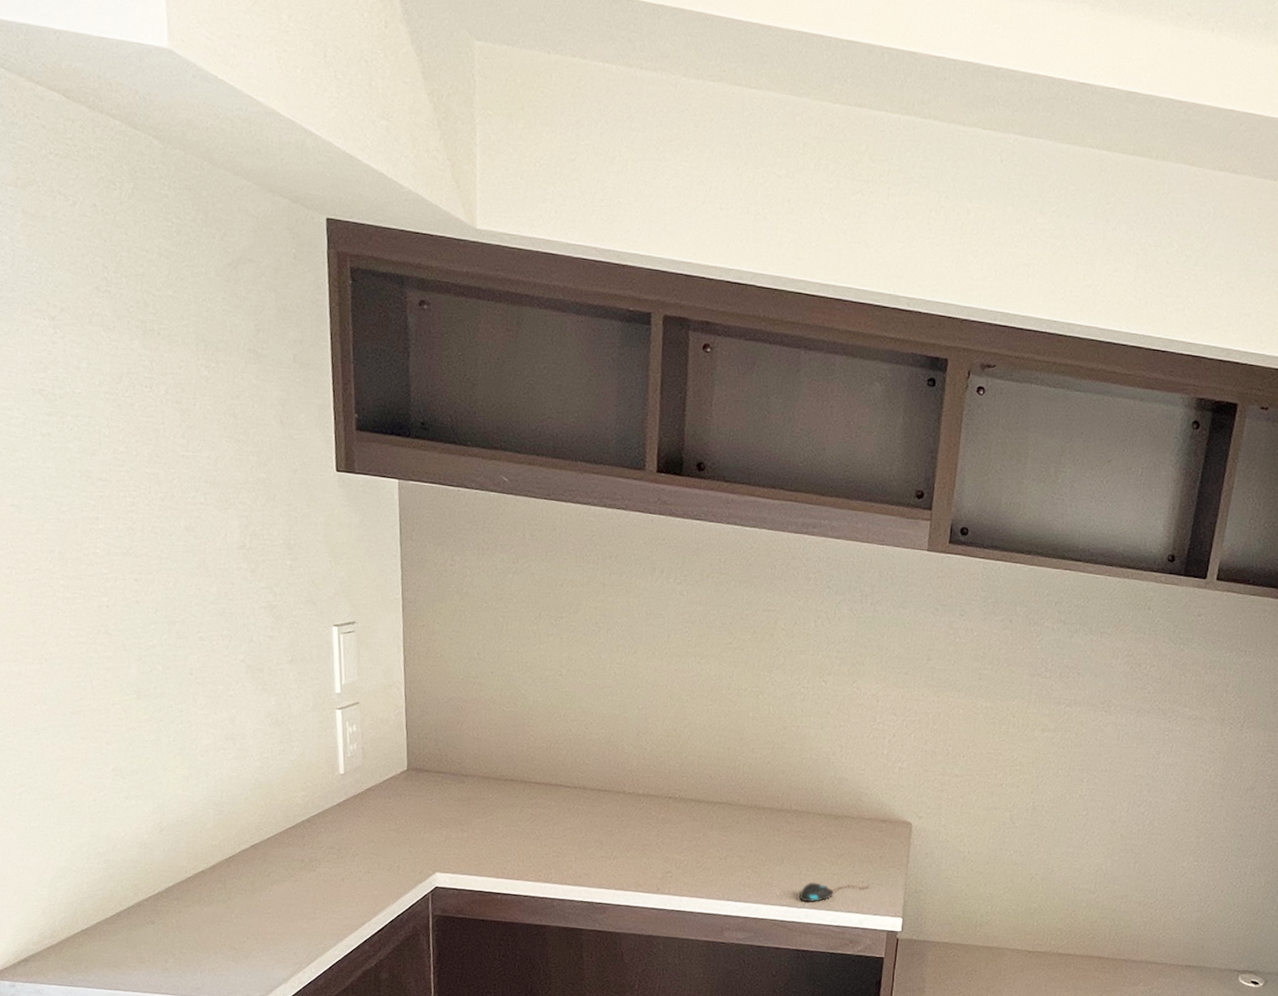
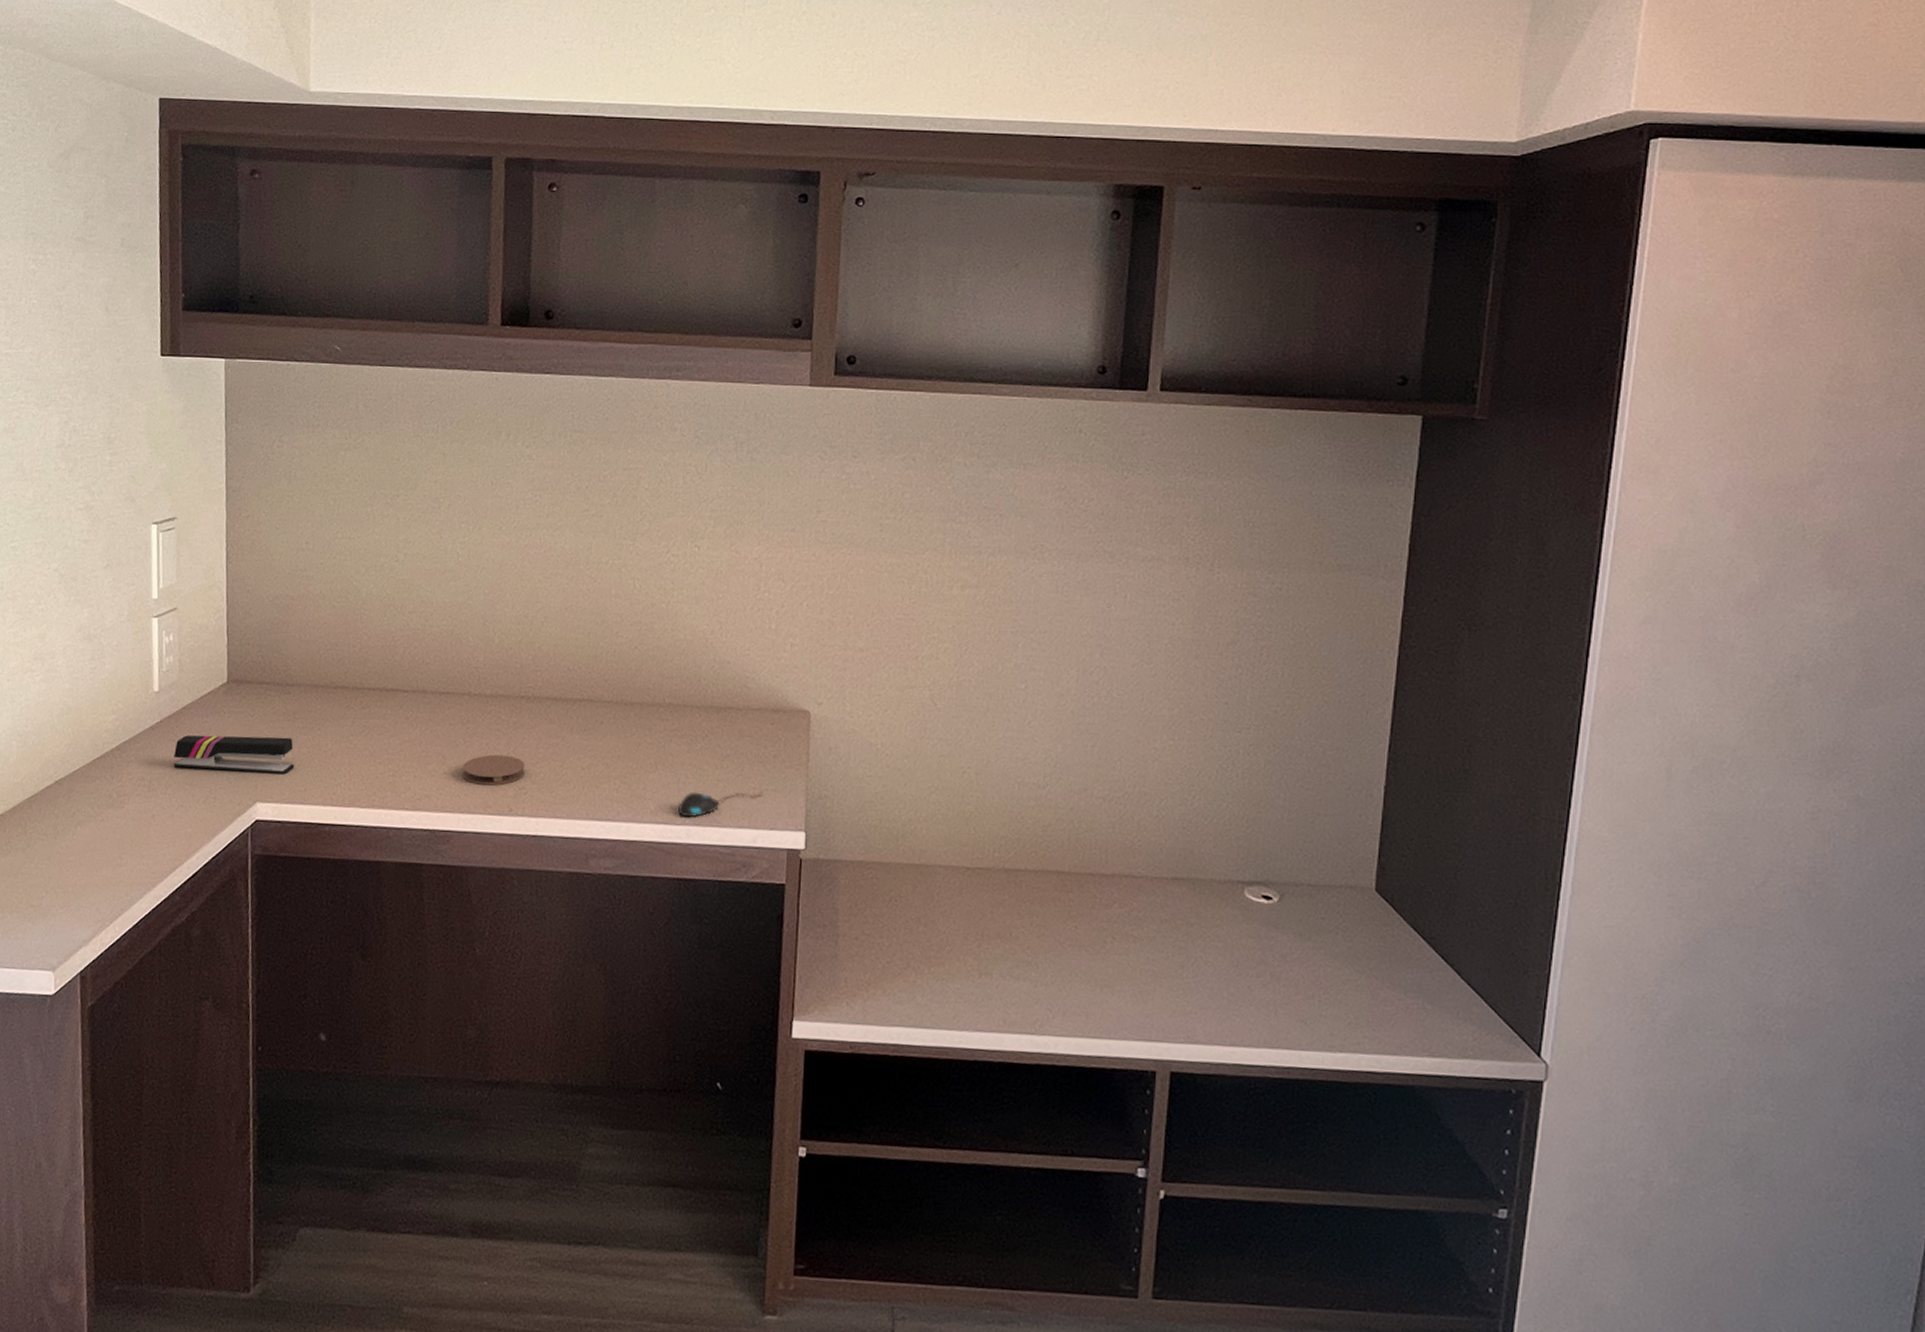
stapler: none [360,813,470,851] -> present [174,735,295,775]
coaster: none [617,843,672,869] -> present [462,754,525,786]

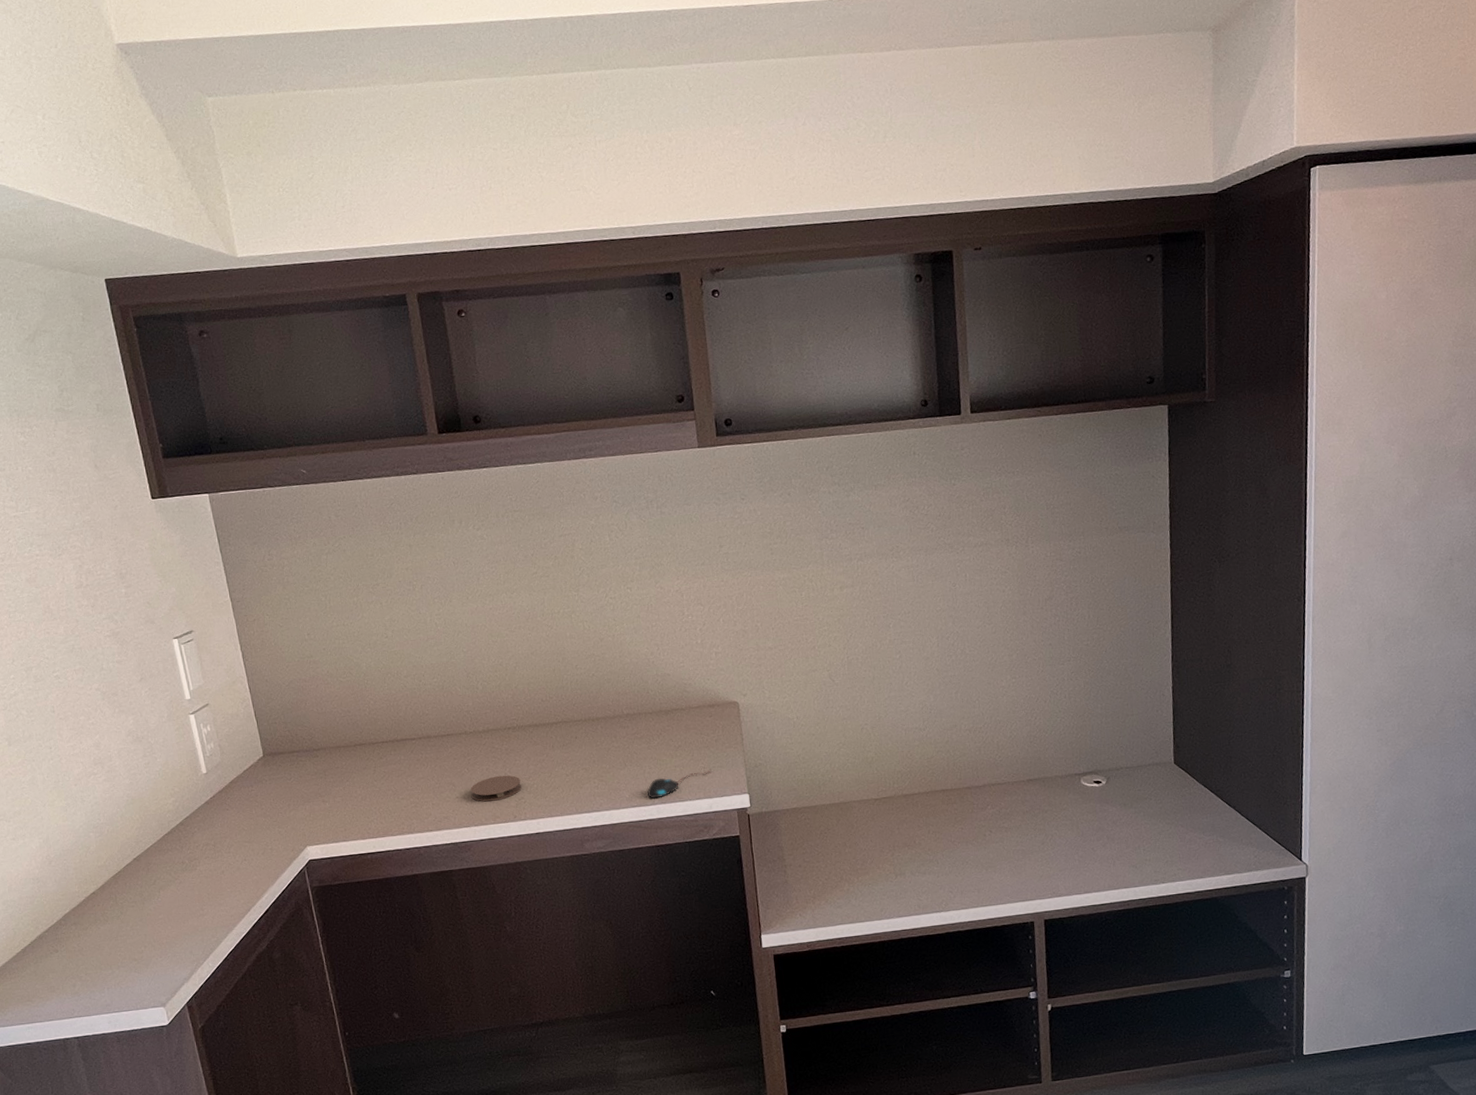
stapler: present [174,735,295,775] -> none [230,791,333,831]

